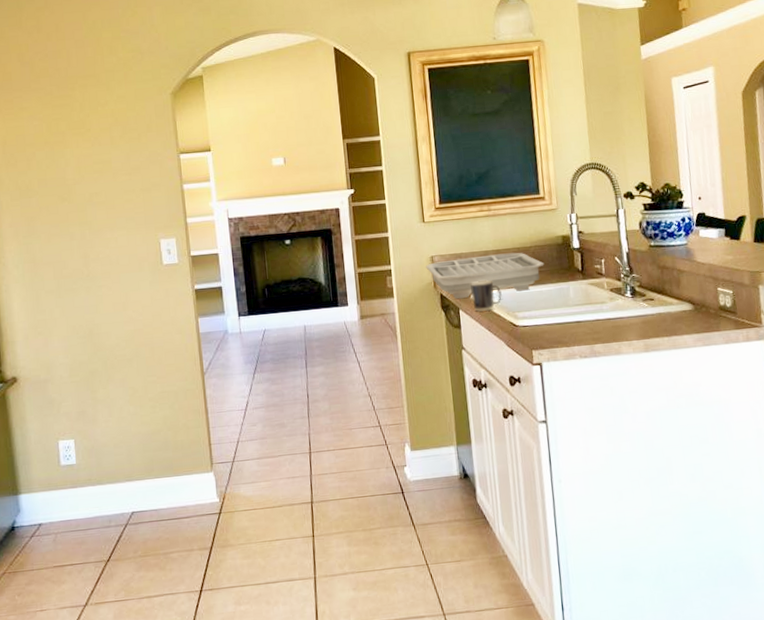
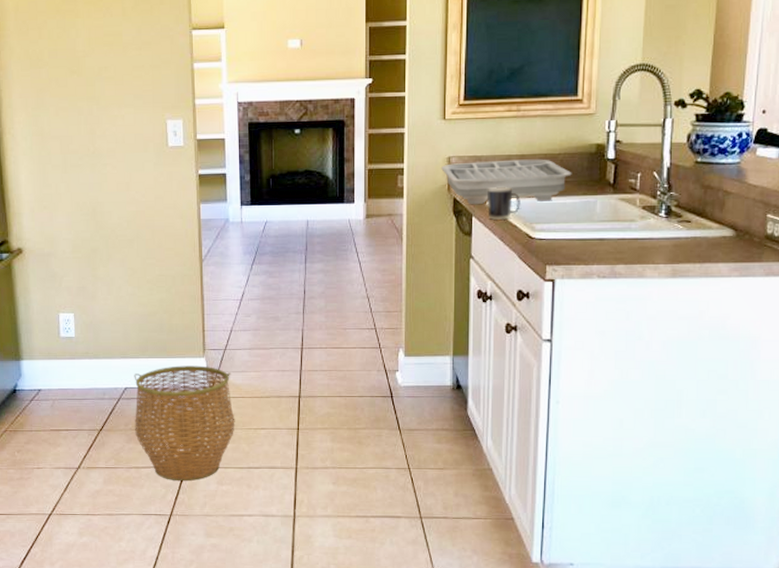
basket: none [140,480,249,607] -> present [134,365,235,481]

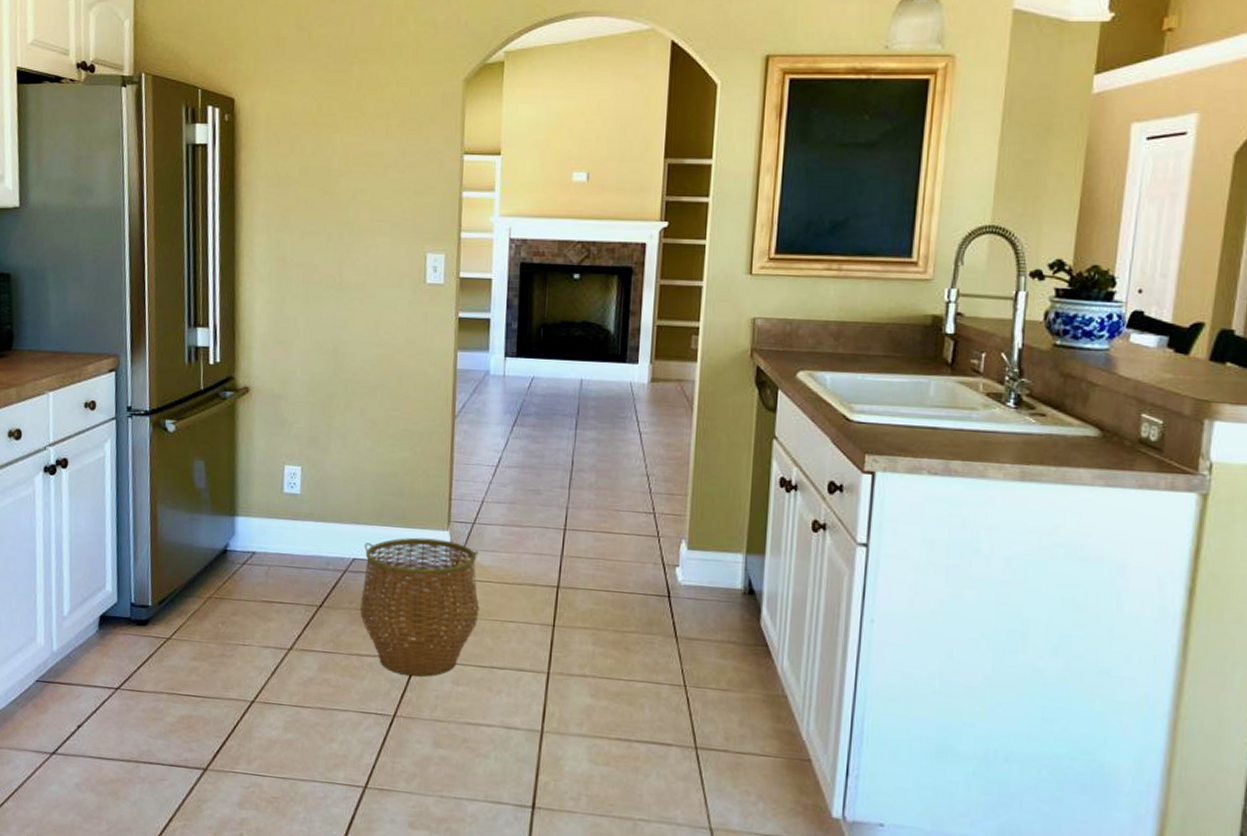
dish rack: present [441,159,572,205] -> none [744,325,902,378]
mug: present [486,187,521,221] -> none [796,357,838,397]

